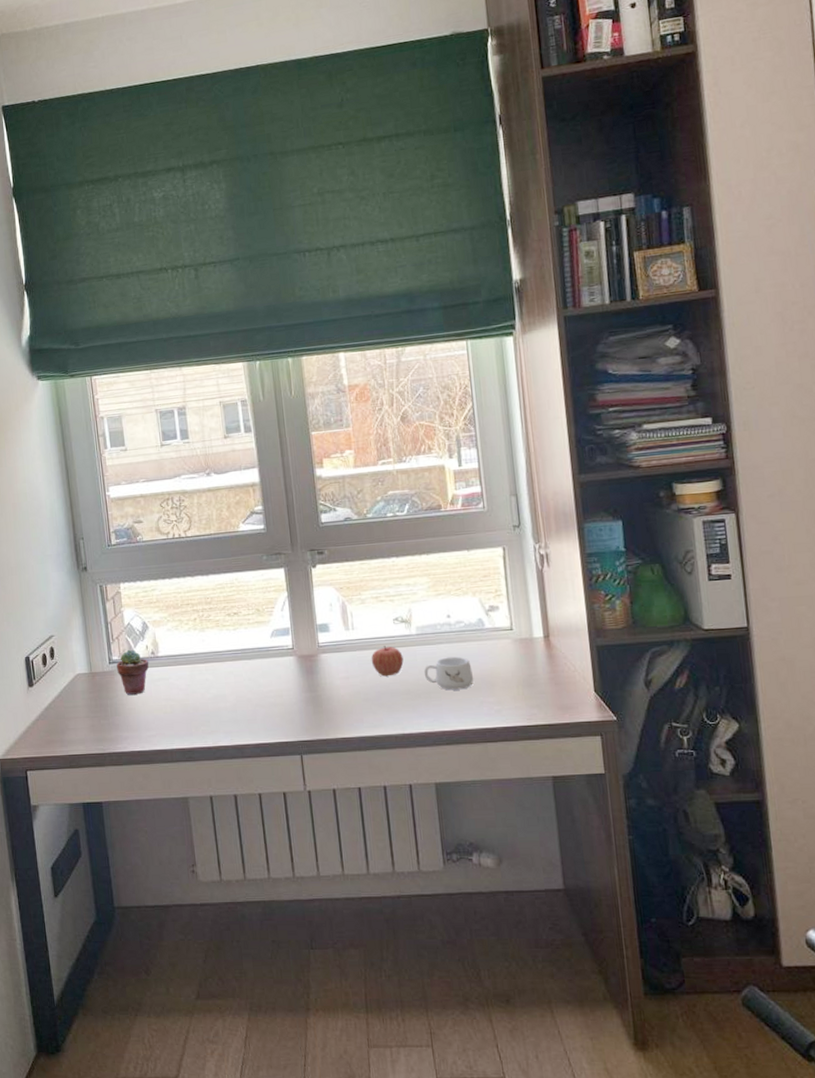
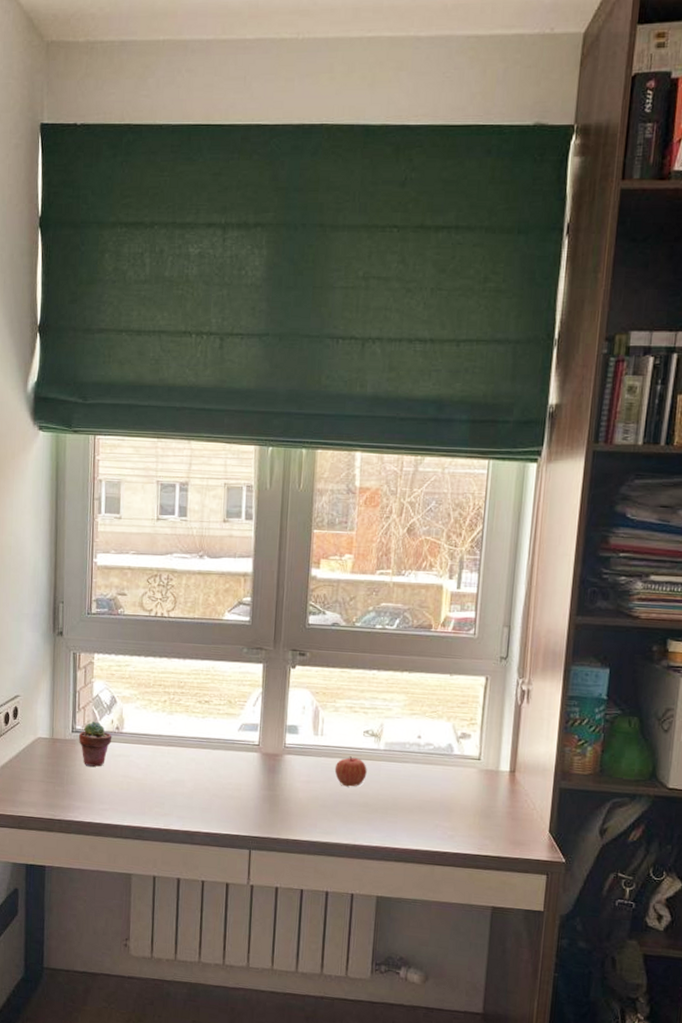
mug: present [423,656,474,690] -> none [384,776,434,811]

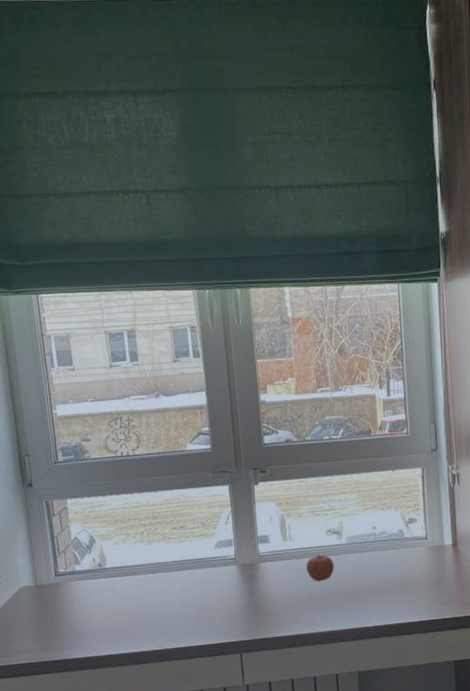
potted succulent: present [79,721,112,767] -> none [63,562,96,605]

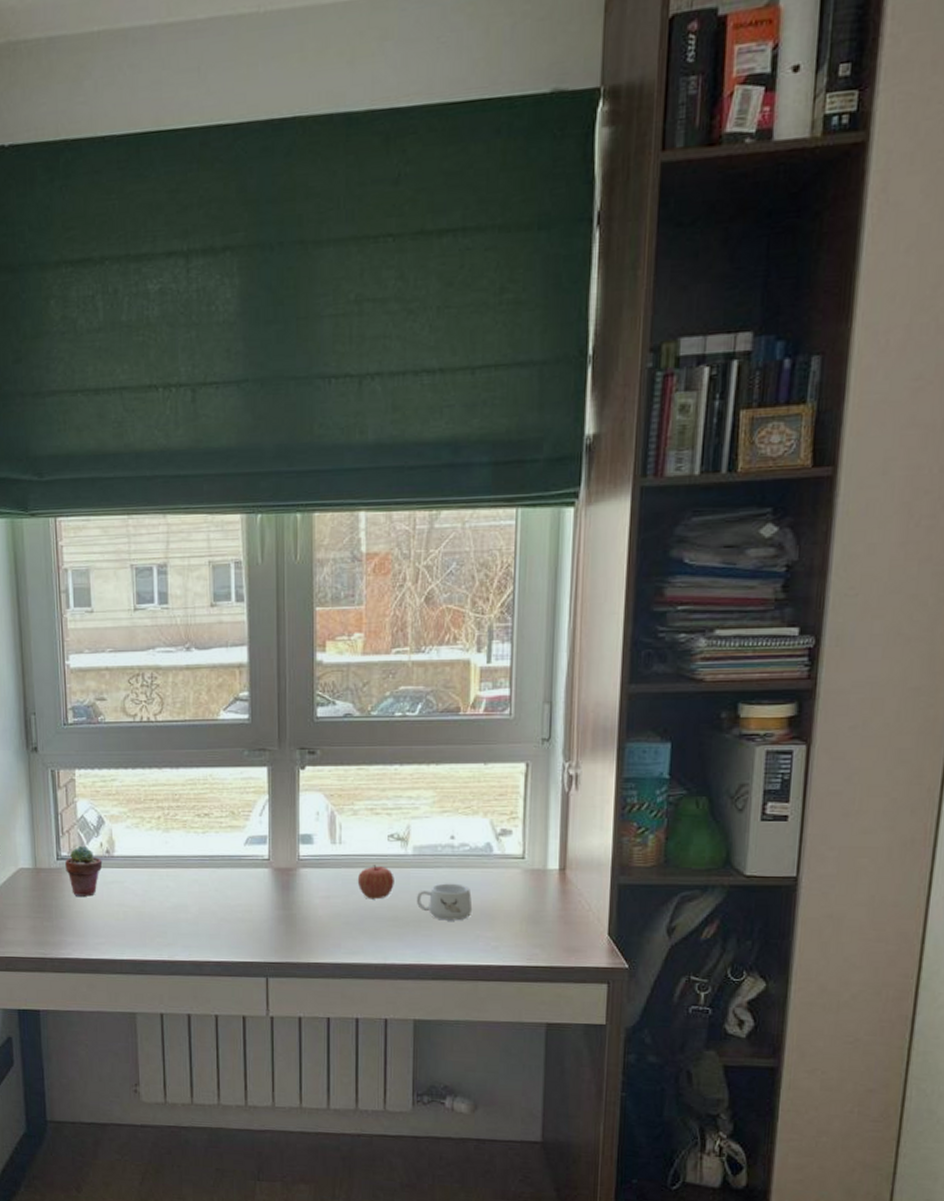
potted succulent: none [63,562,96,605] -> present [65,845,103,896]
mug: none [351,562,394,592] -> present [416,883,473,921]

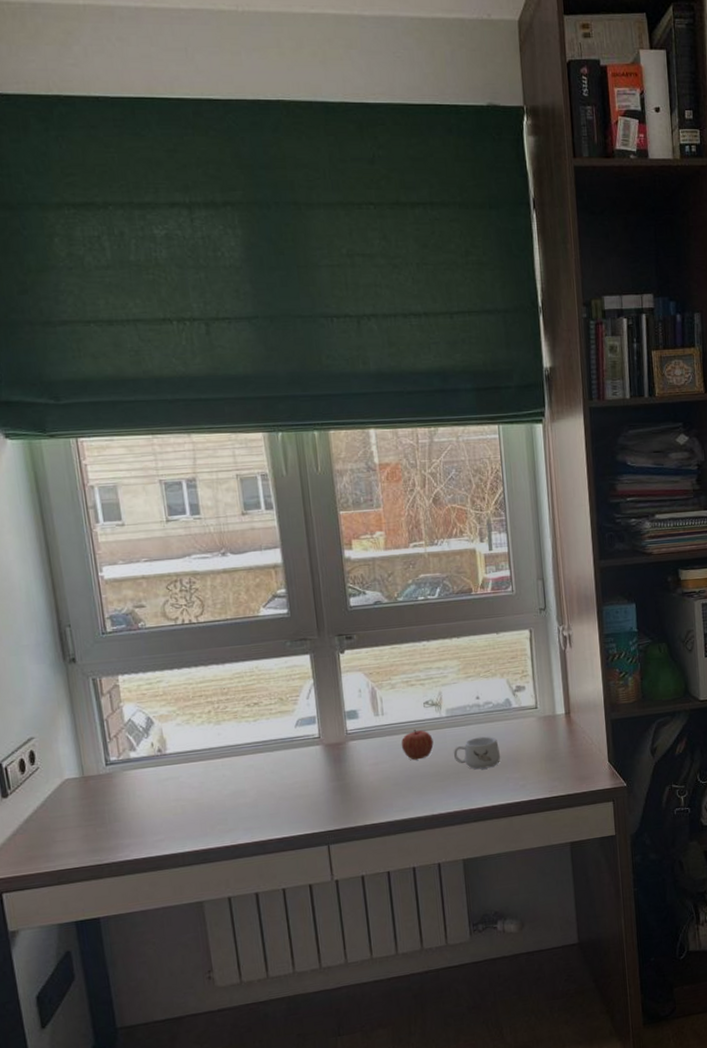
potted succulent: present [65,845,103,896] -> none [115,748,155,798]

